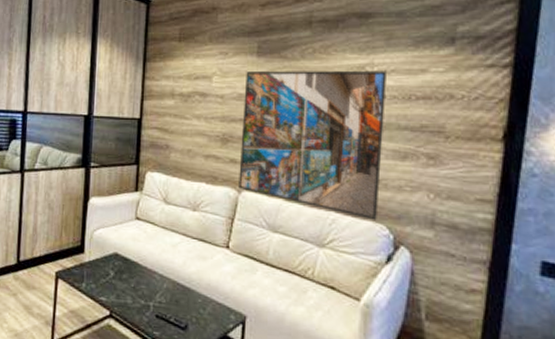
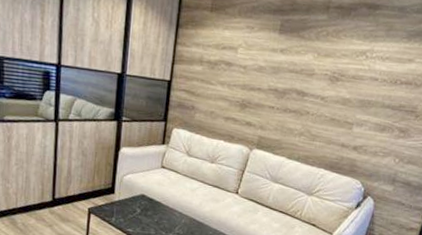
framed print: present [239,70,388,220] -> none [251,46,383,177]

